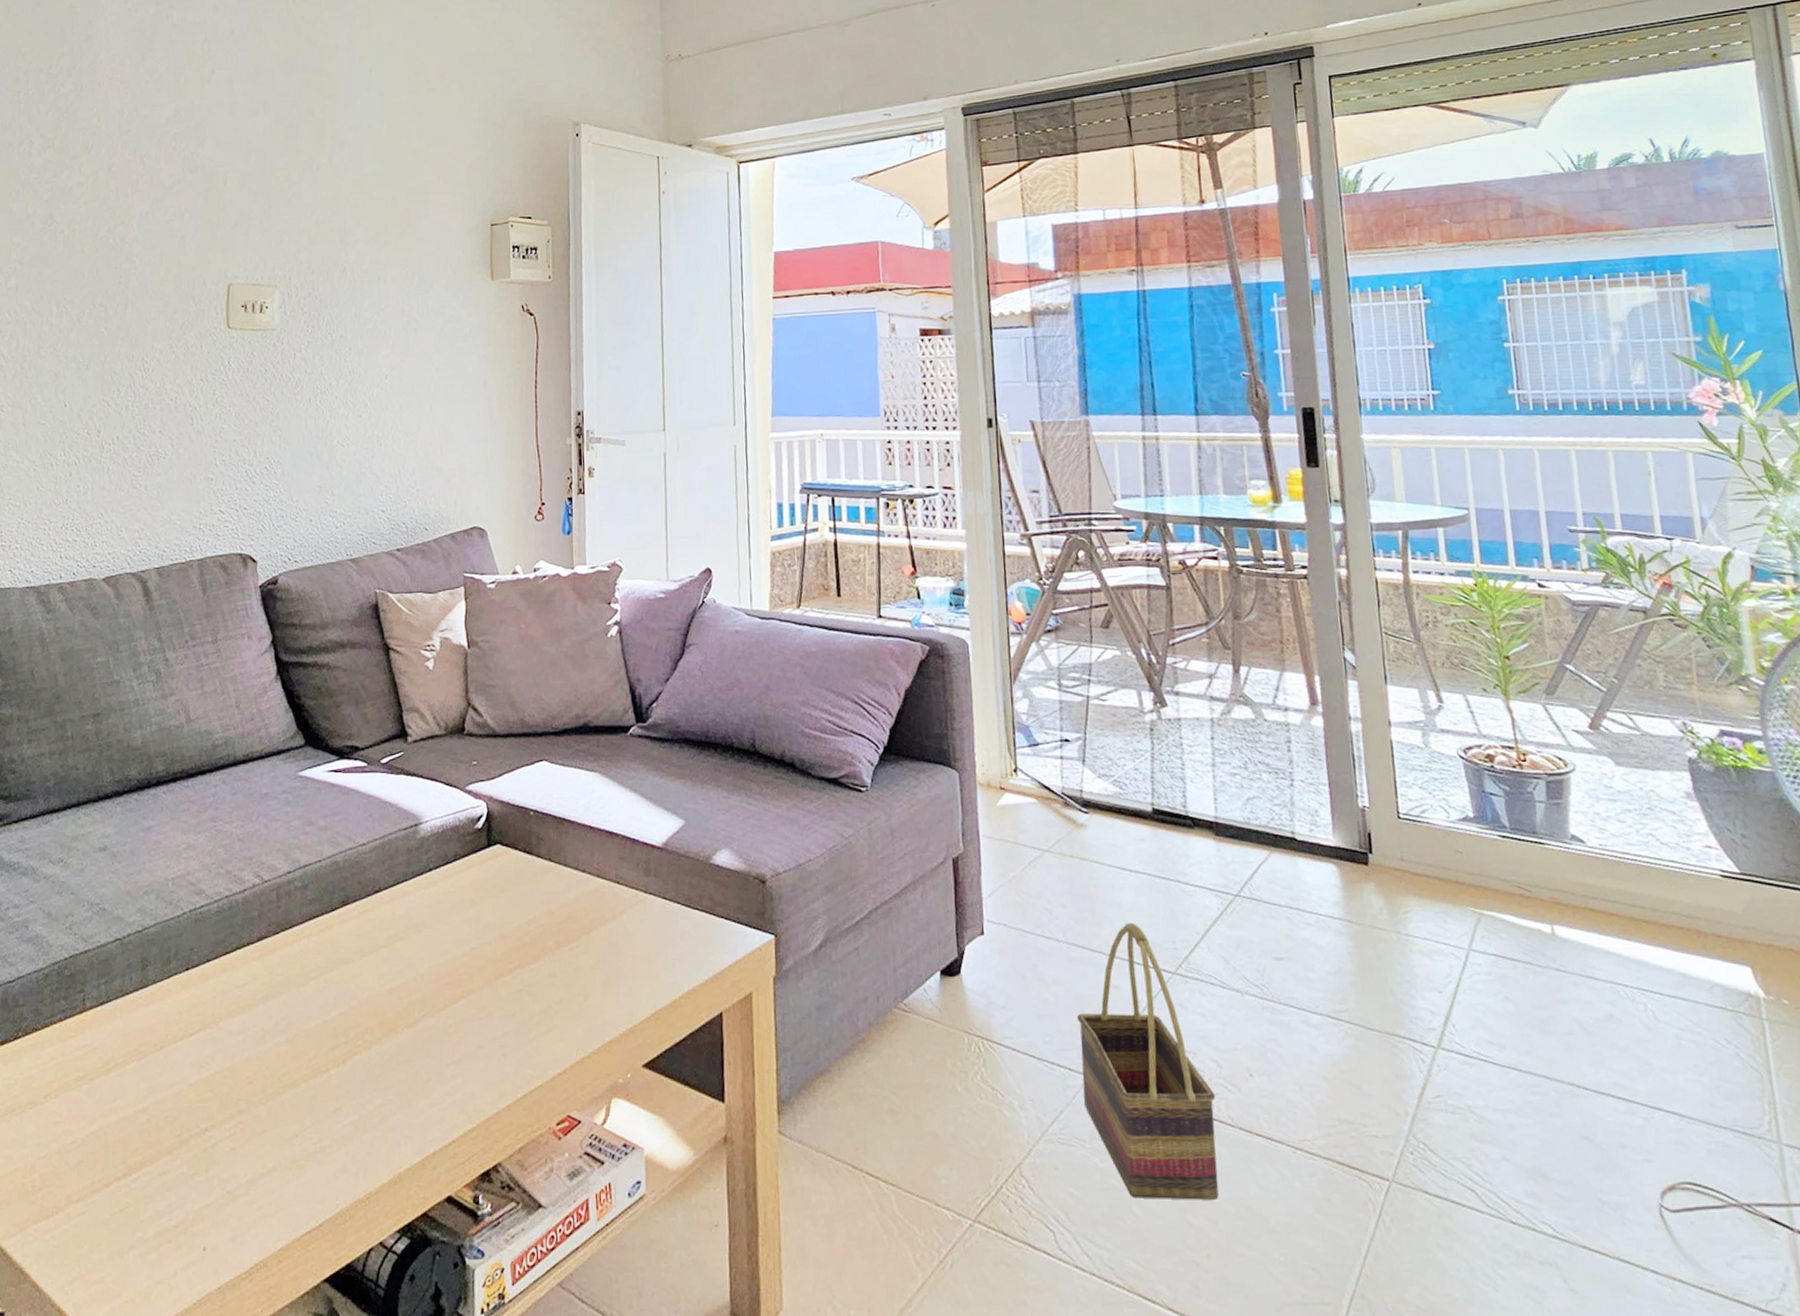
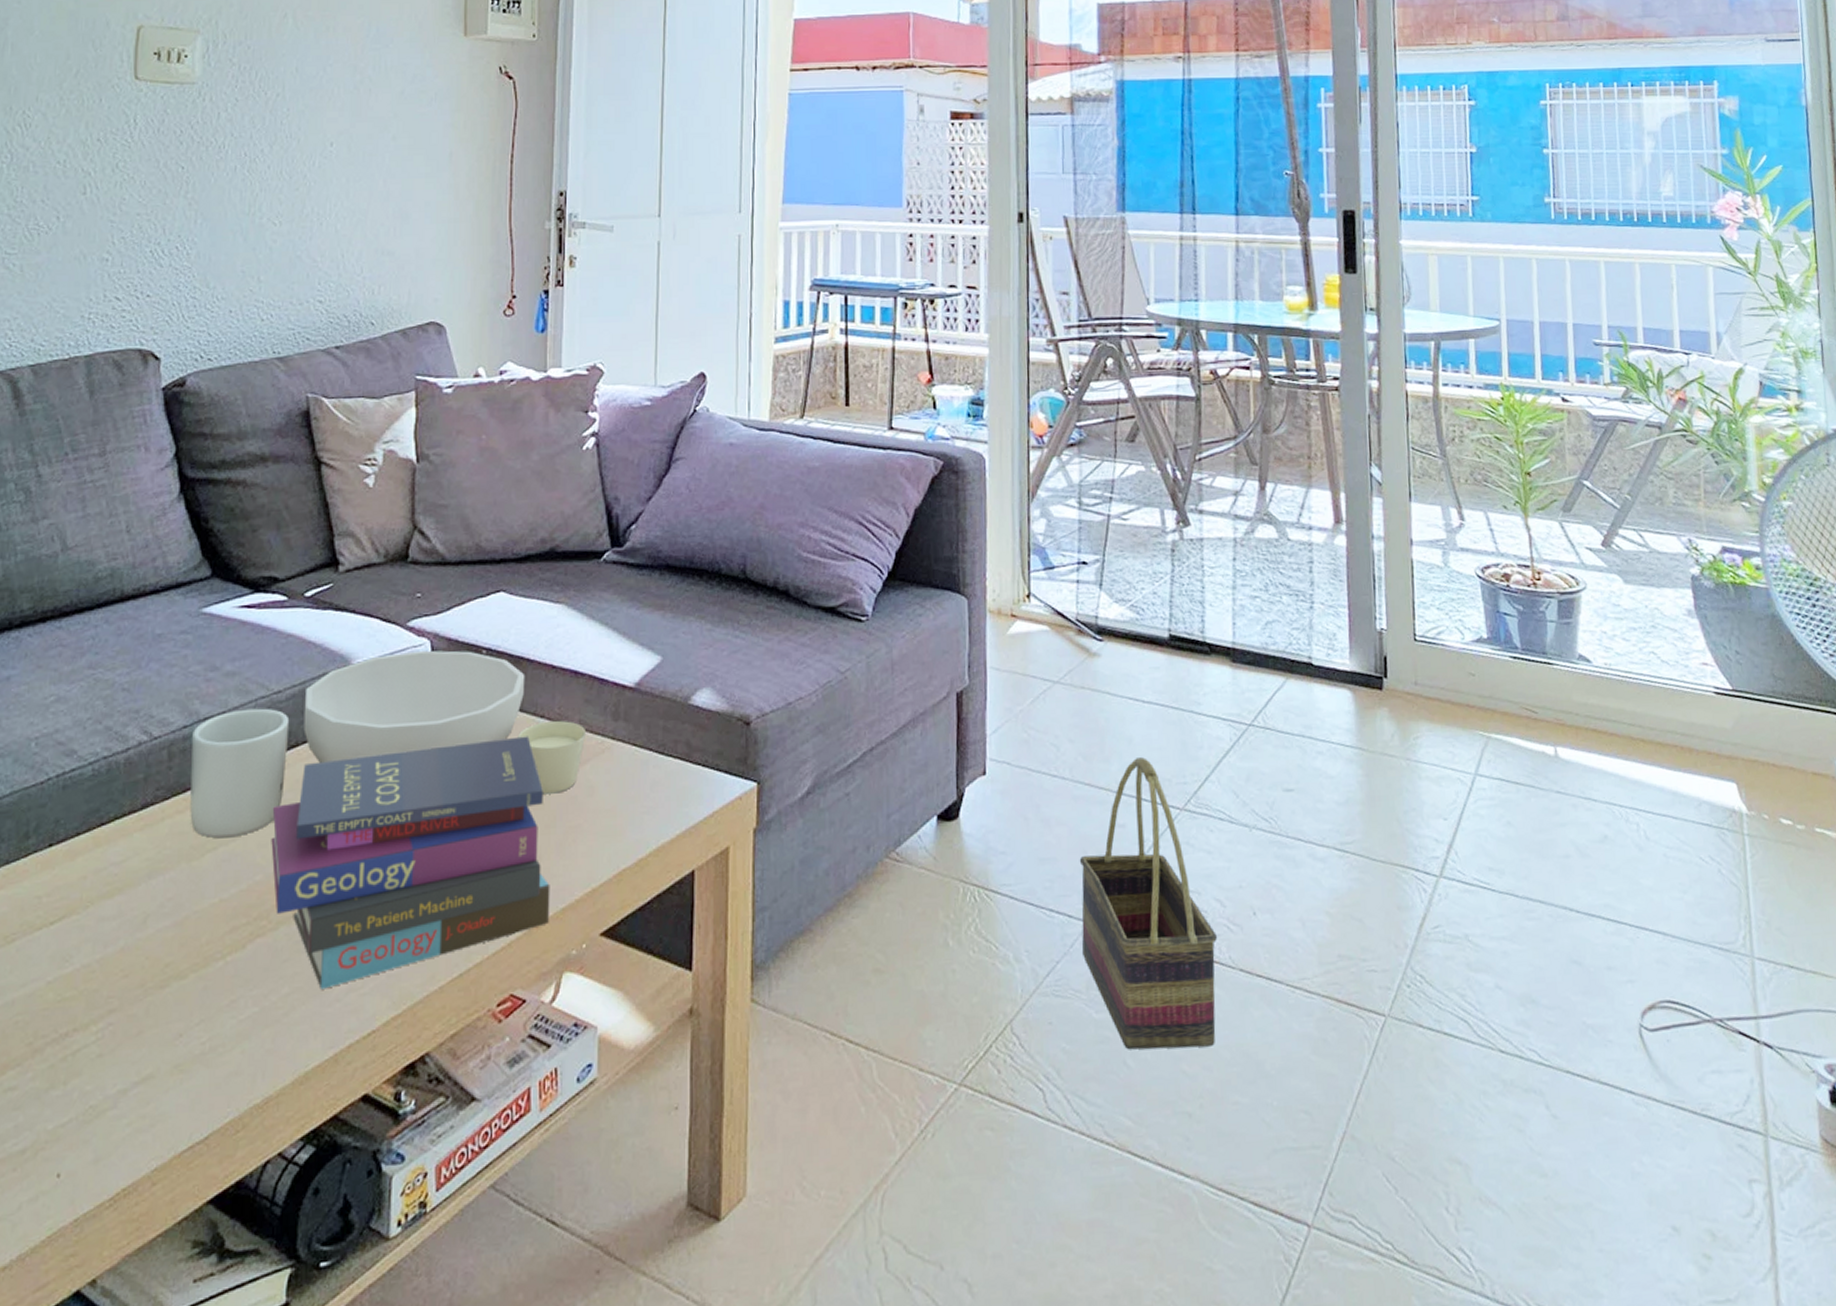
mug: none [295,858,373,969] -> present [190,708,290,839]
books: none [362,888,598,1102] -> present [271,736,550,990]
bowl: none [384,811,568,907] -> present [303,650,525,763]
candle: none [563,874,623,940] -> present [518,720,587,794]

